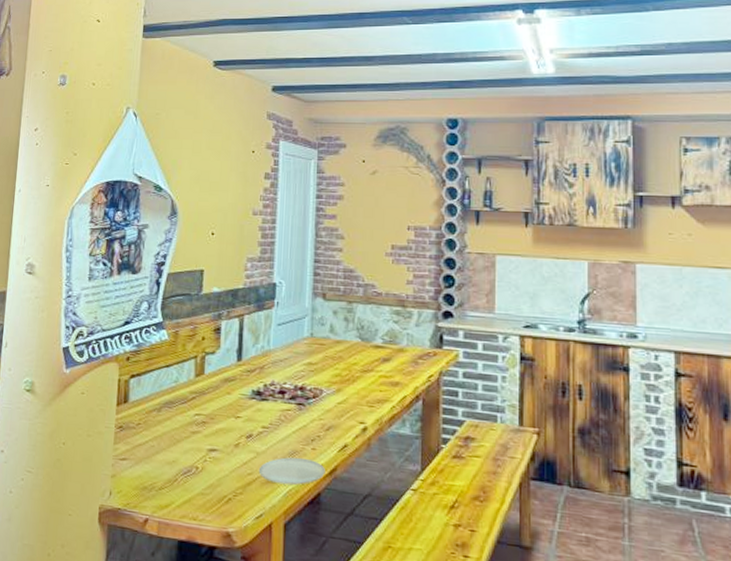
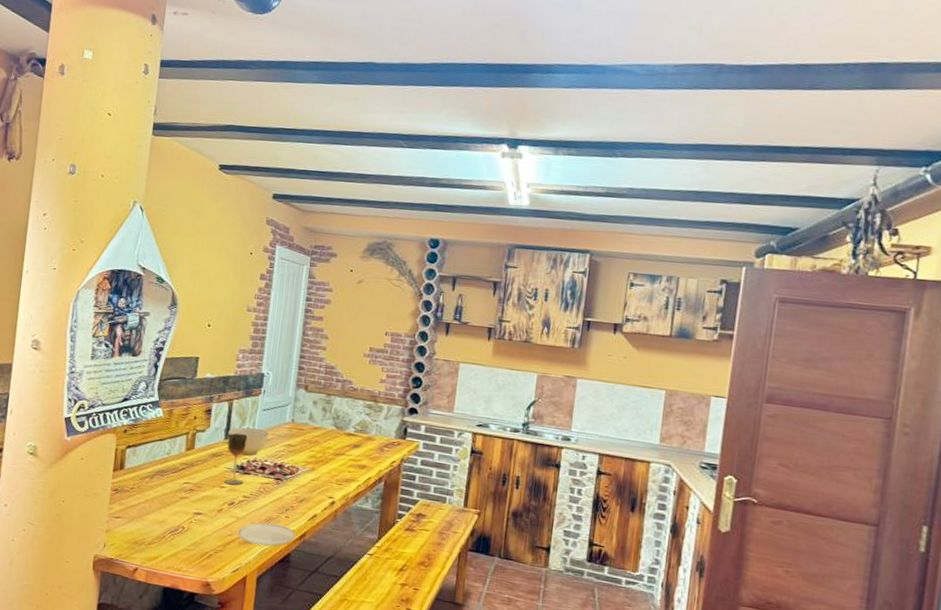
bowl: none [240,346,287,379] -> present [228,427,269,456]
wineglass: none [240,353,263,415] -> present [224,433,248,486]

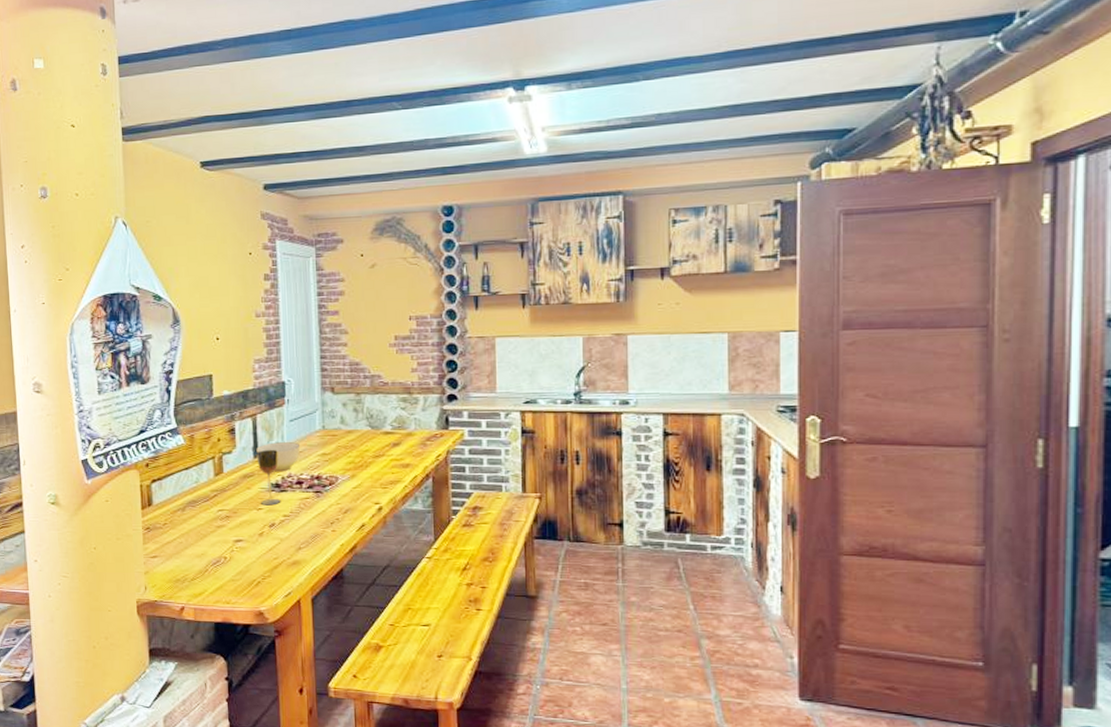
plate: present [237,522,296,547] -> none [283,539,346,565]

